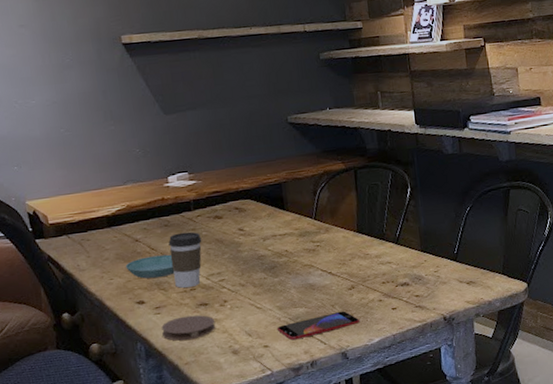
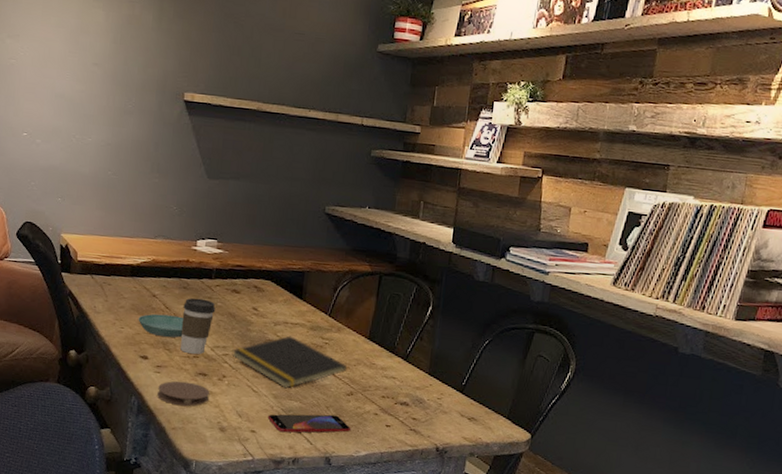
notepad: none [227,247,344,298] -> present [232,335,348,389]

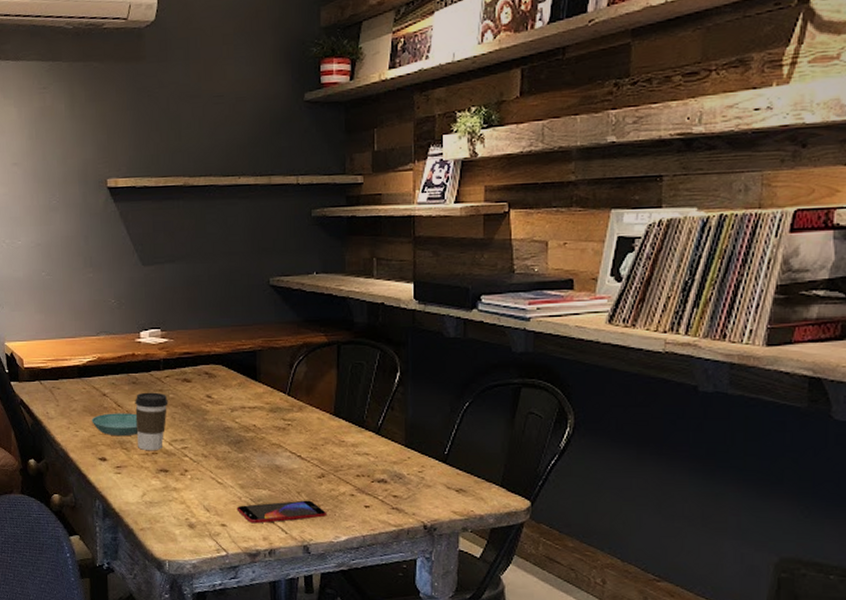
coaster: present [157,380,210,407] -> none [121,480,174,505]
notepad: present [232,335,348,389] -> none [191,421,315,477]

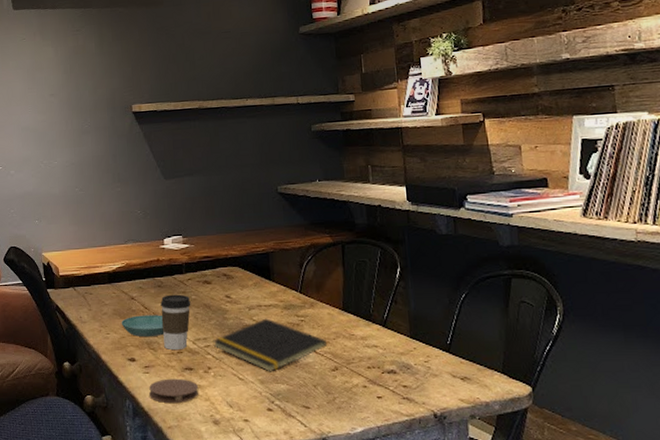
coaster: none [121,480,174,505] -> present [149,378,199,403]
notepad: none [191,421,315,477] -> present [213,318,328,372]
smartphone: present [236,500,328,524] -> none [257,393,343,418]

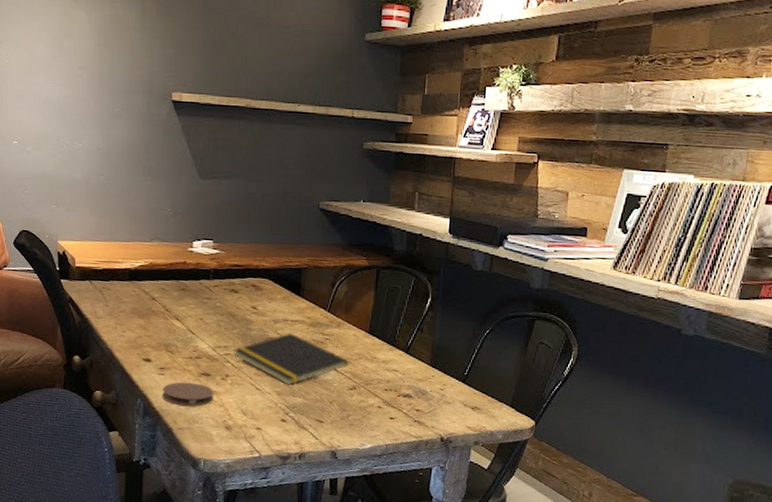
saucer: present [121,315,165,337] -> none [139,316,184,340]
coffee cup: present [160,294,191,350] -> none [182,299,215,355]

